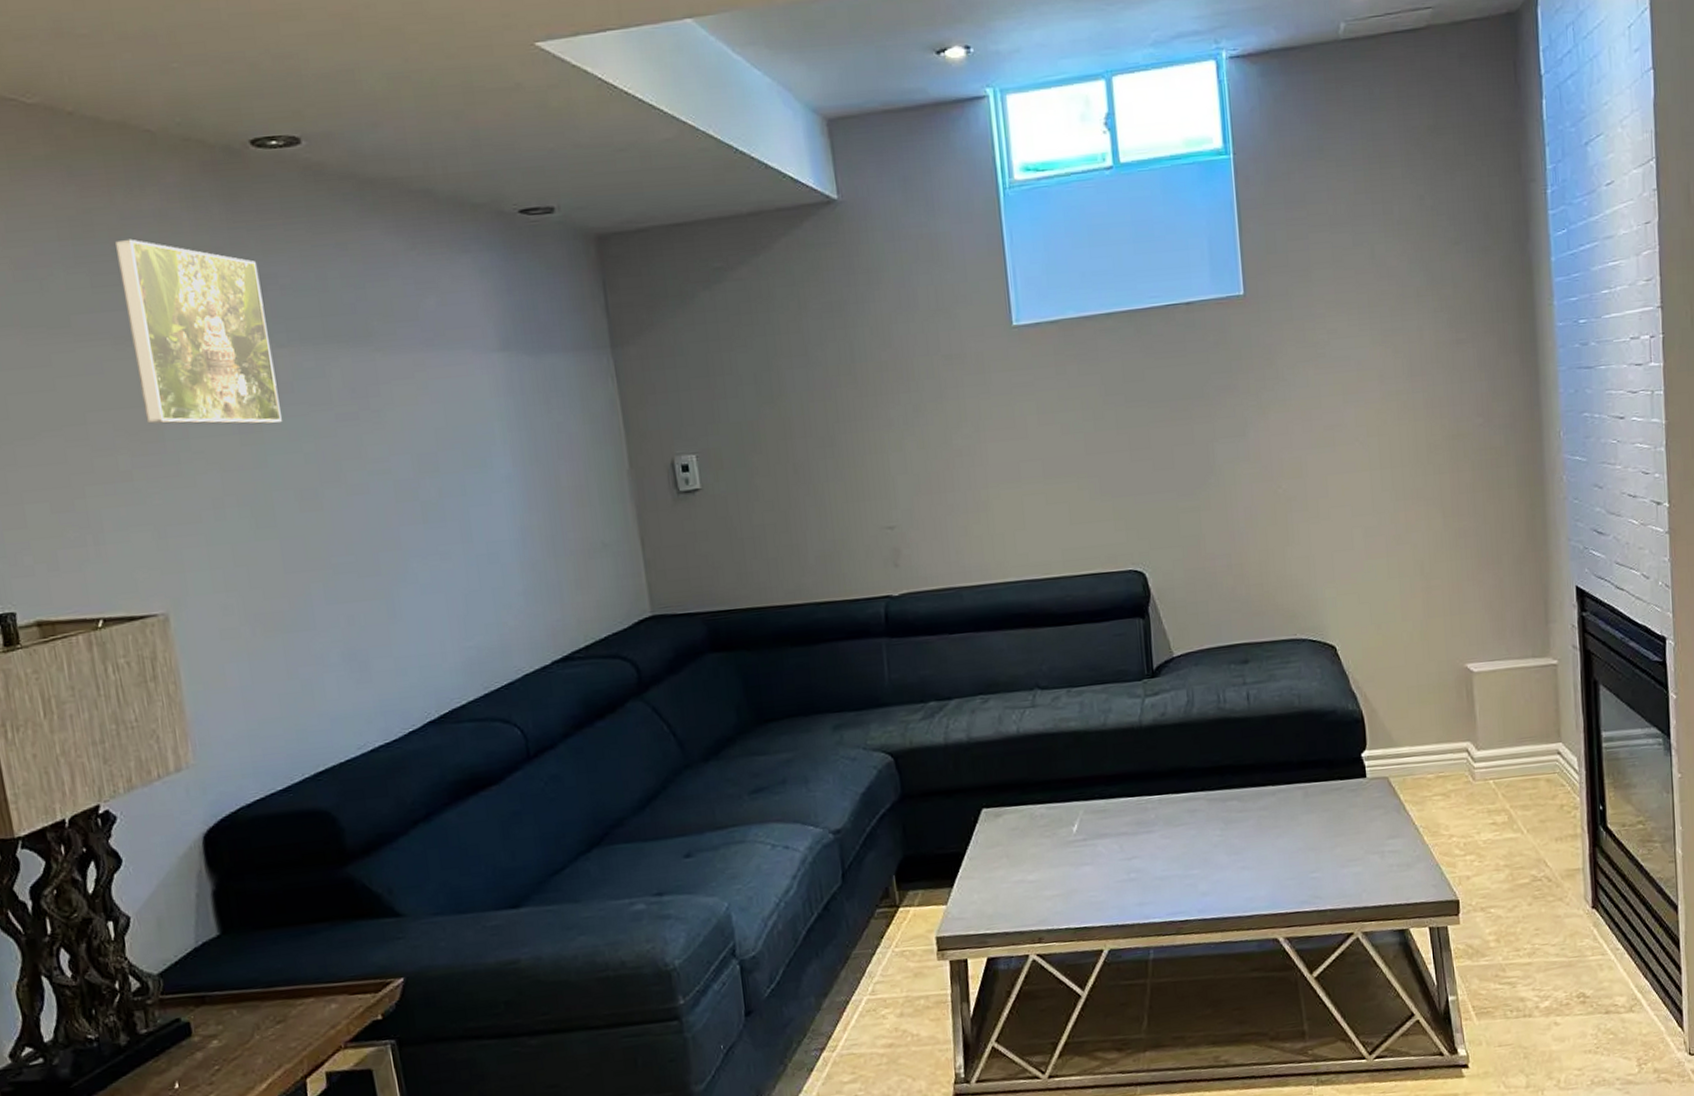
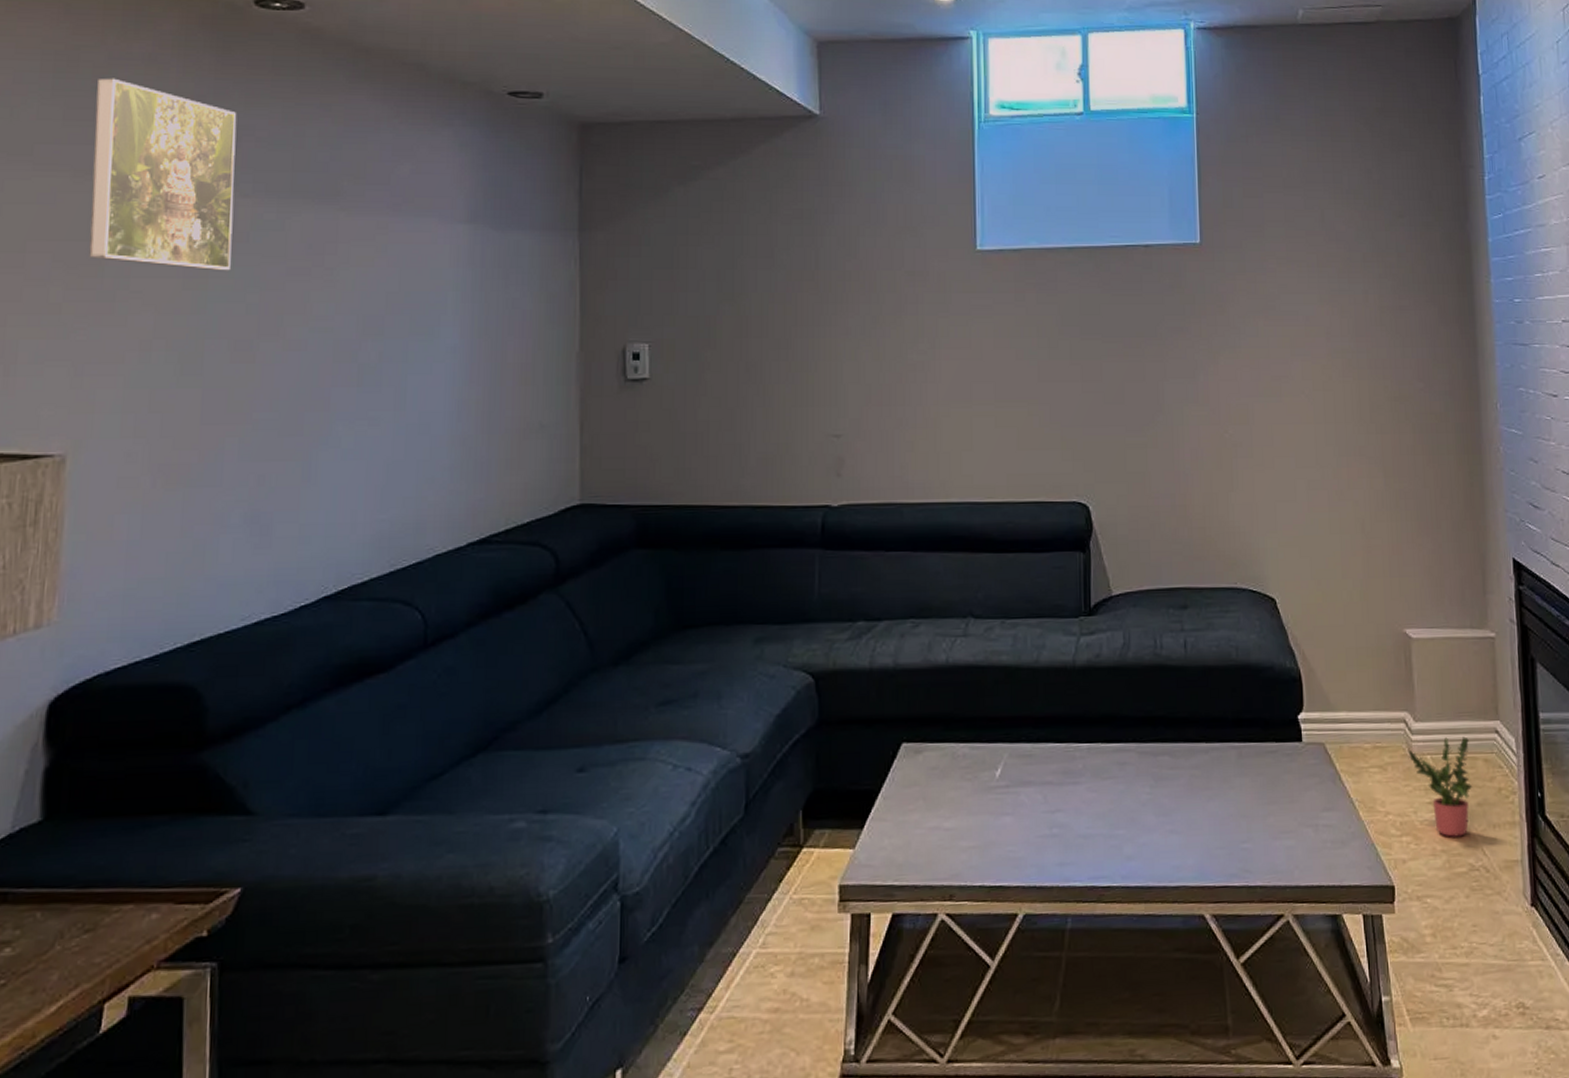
potted plant: none [1470,760,1535,853] -> present [1407,736,1473,837]

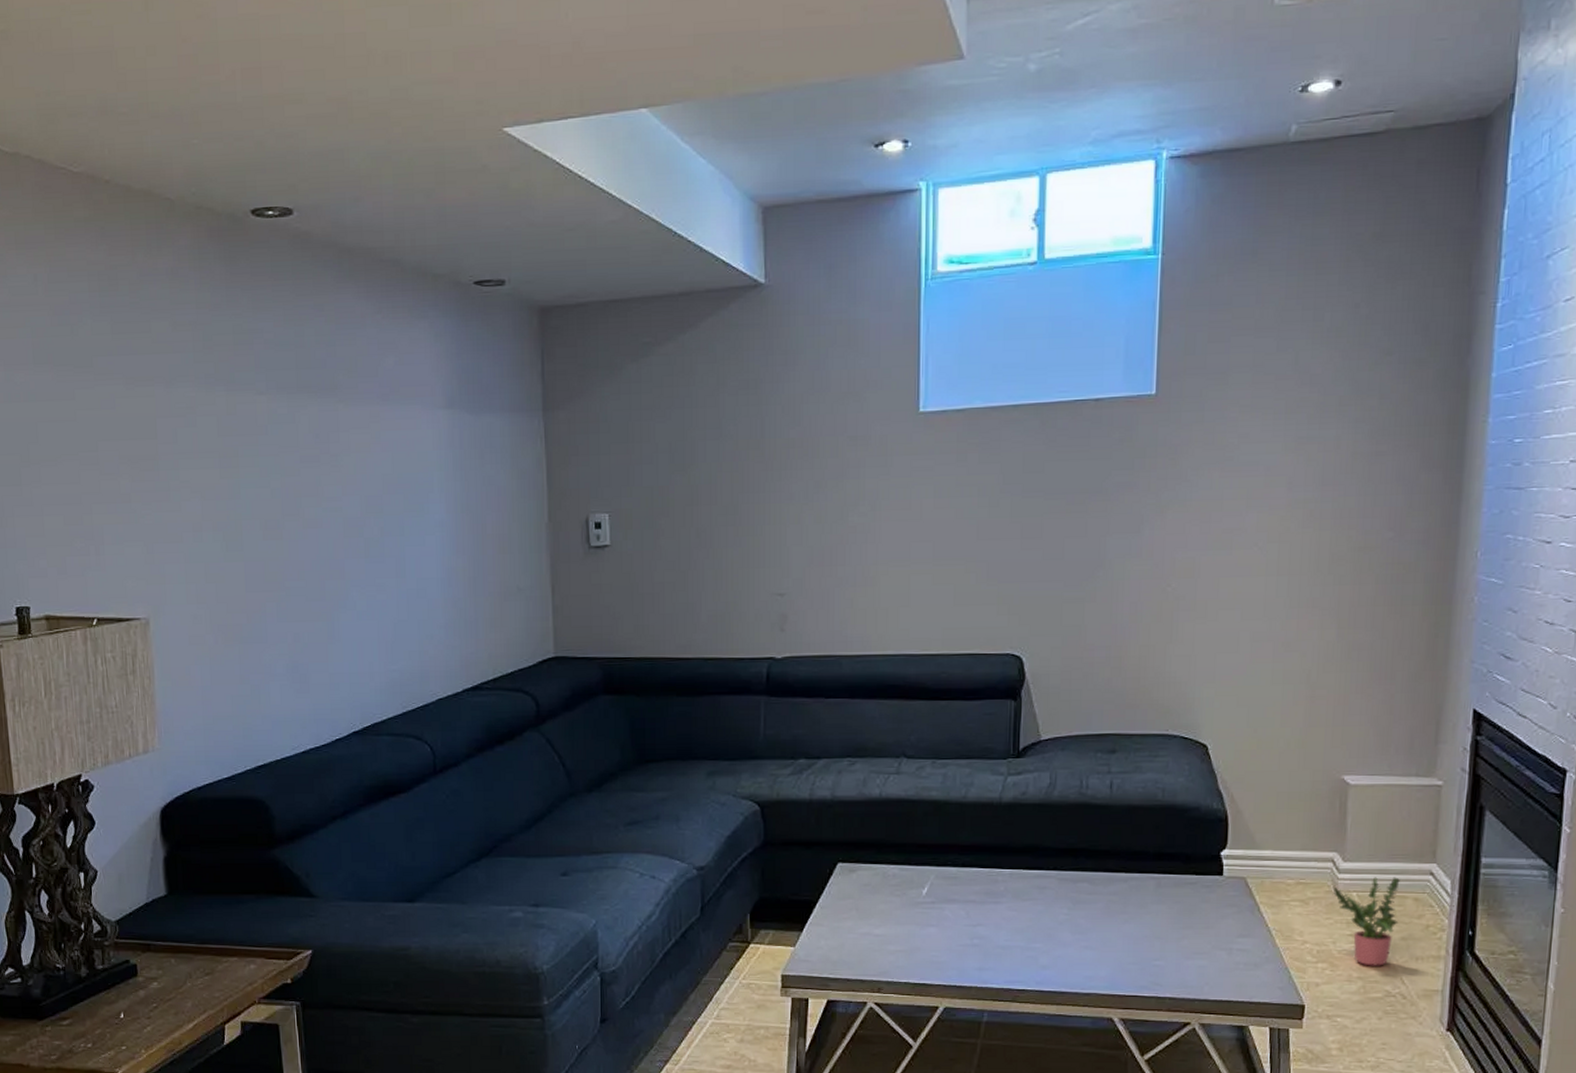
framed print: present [89,78,237,271] -> none [134,293,255,461]

